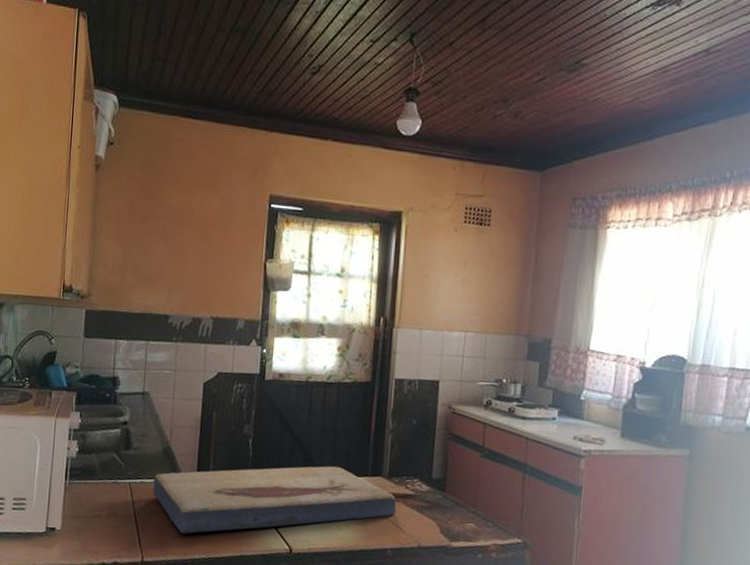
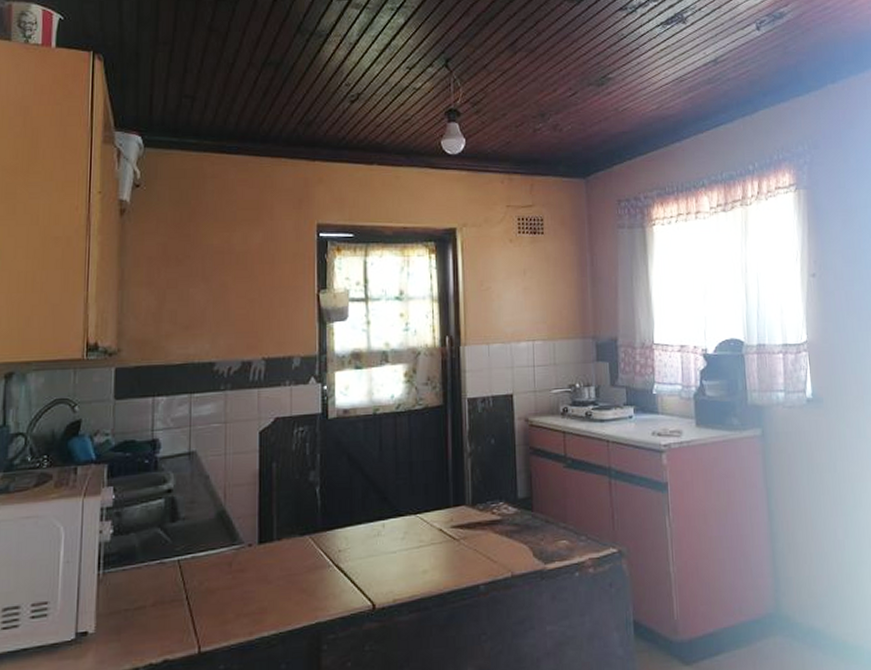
fish fossil: present [153,466,397,534] -> none [208,502,485,610]

